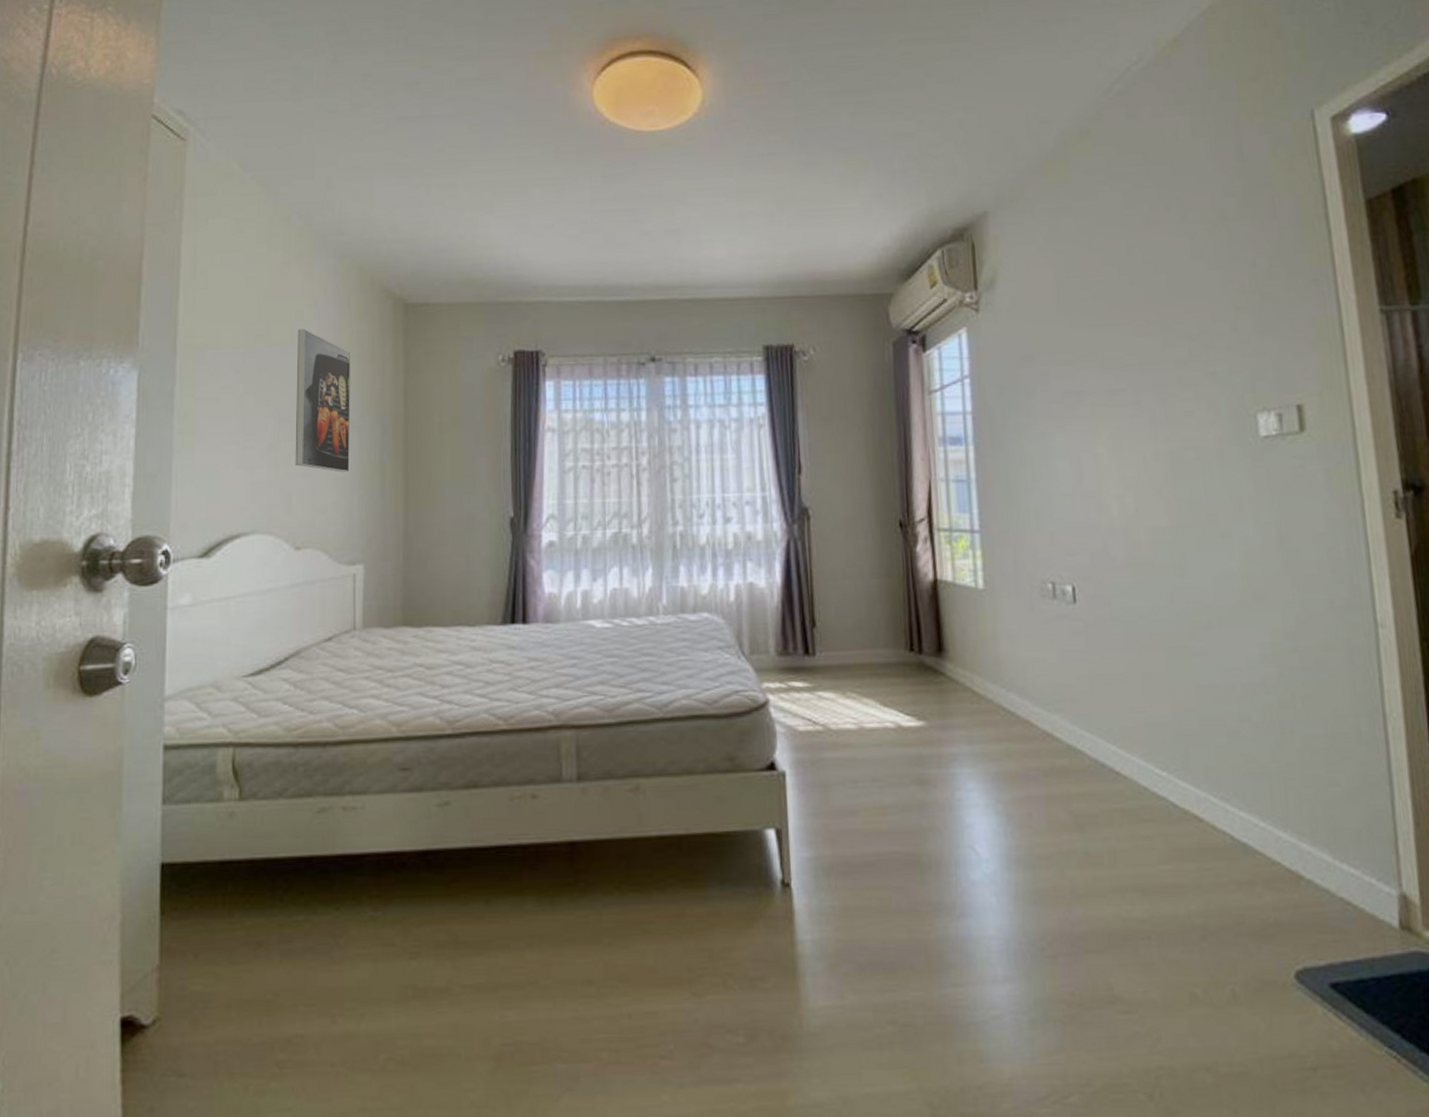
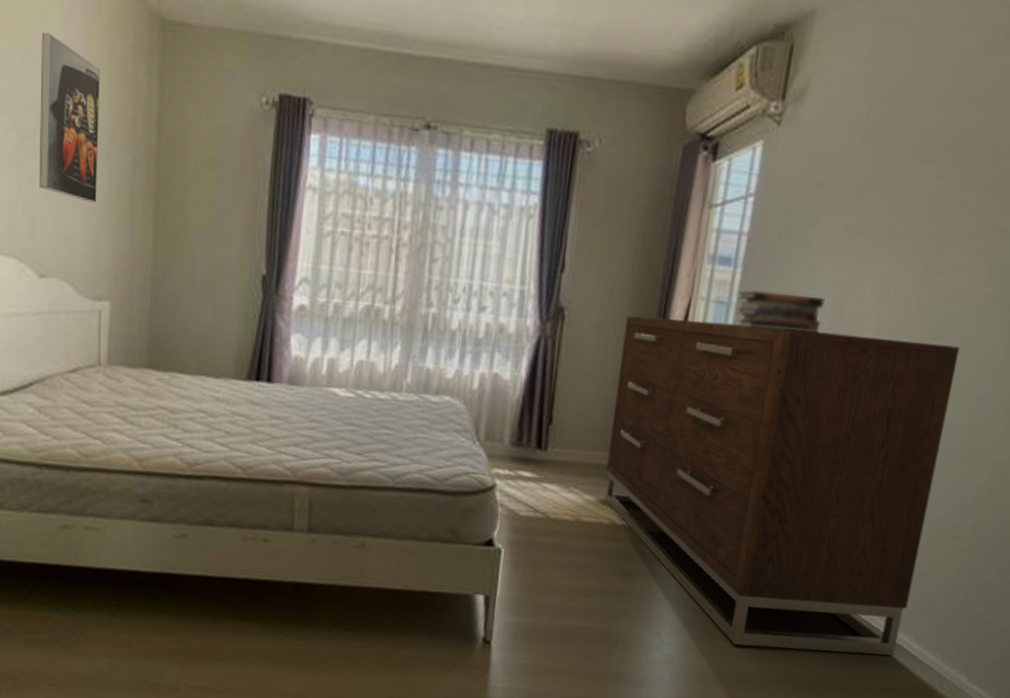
dresser: none [871,491,1241,850] -> present [604,315,960,656]
book stack: none [975,463,1064,501] -> present [736,290,825,333]

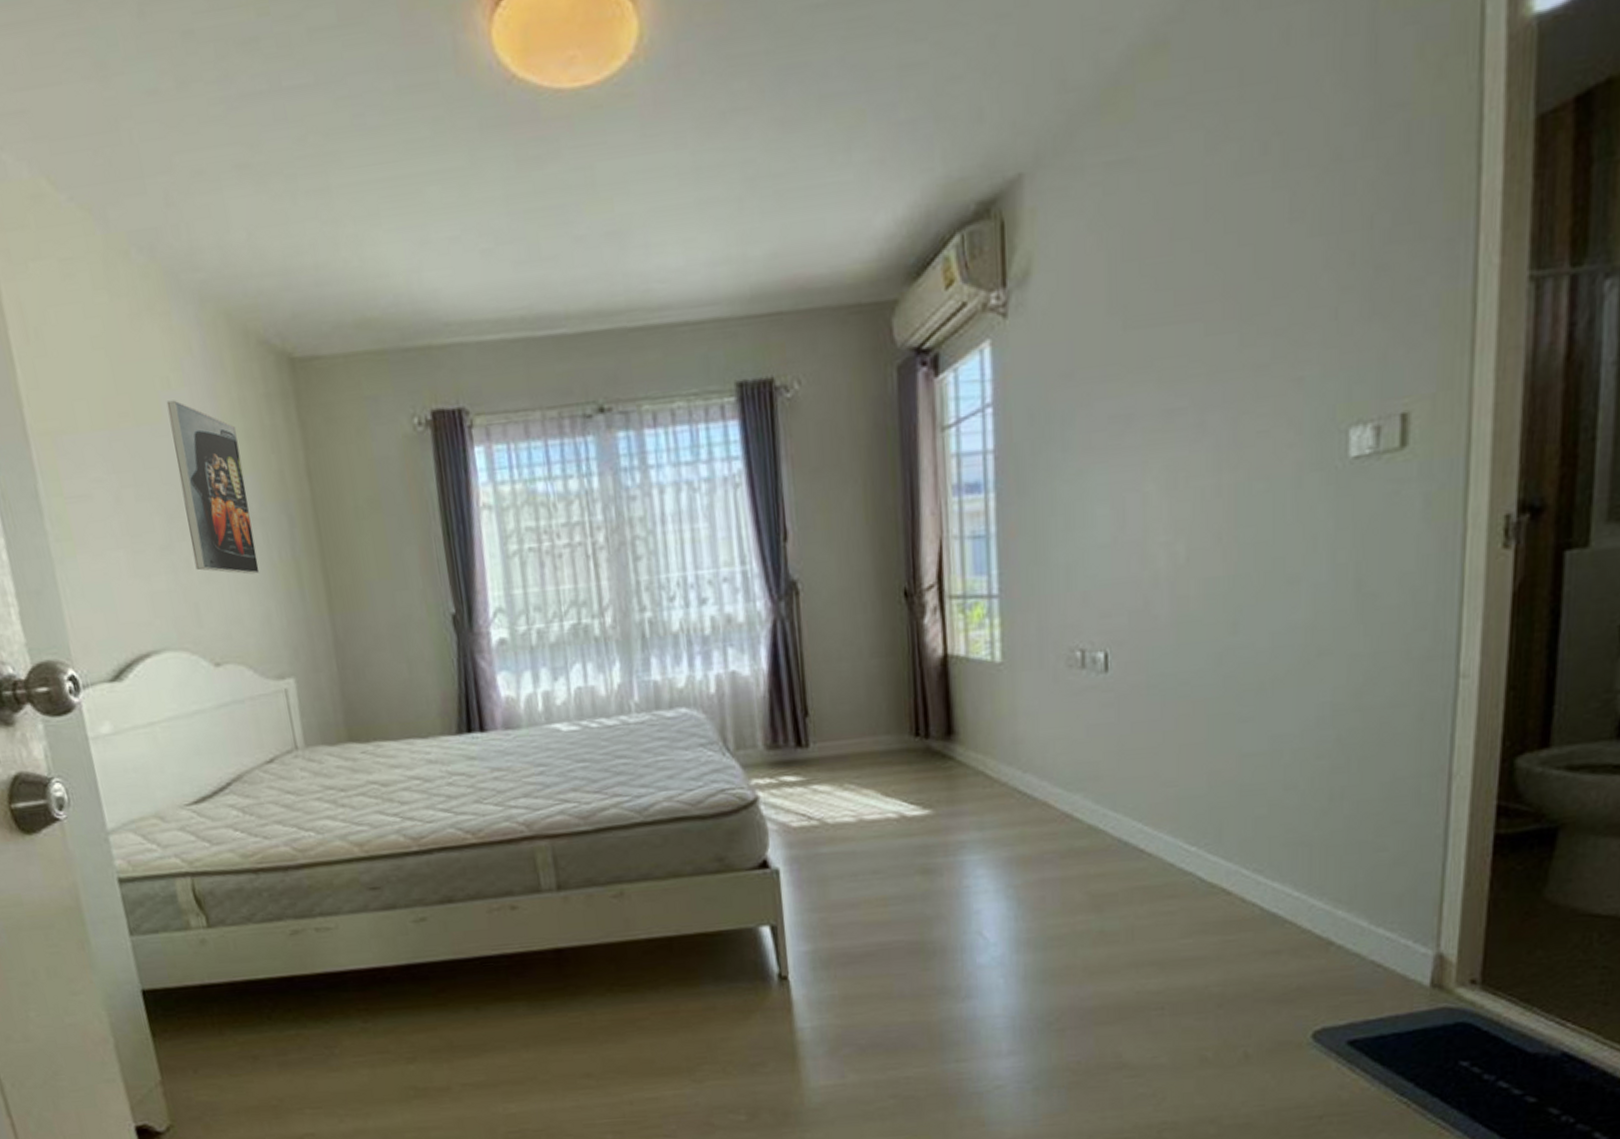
dresser: present [604,315,960,656] -> none [870,529,1279,931]
book stack: present [736,290,825,333] -> none [996,507,1102,559]

